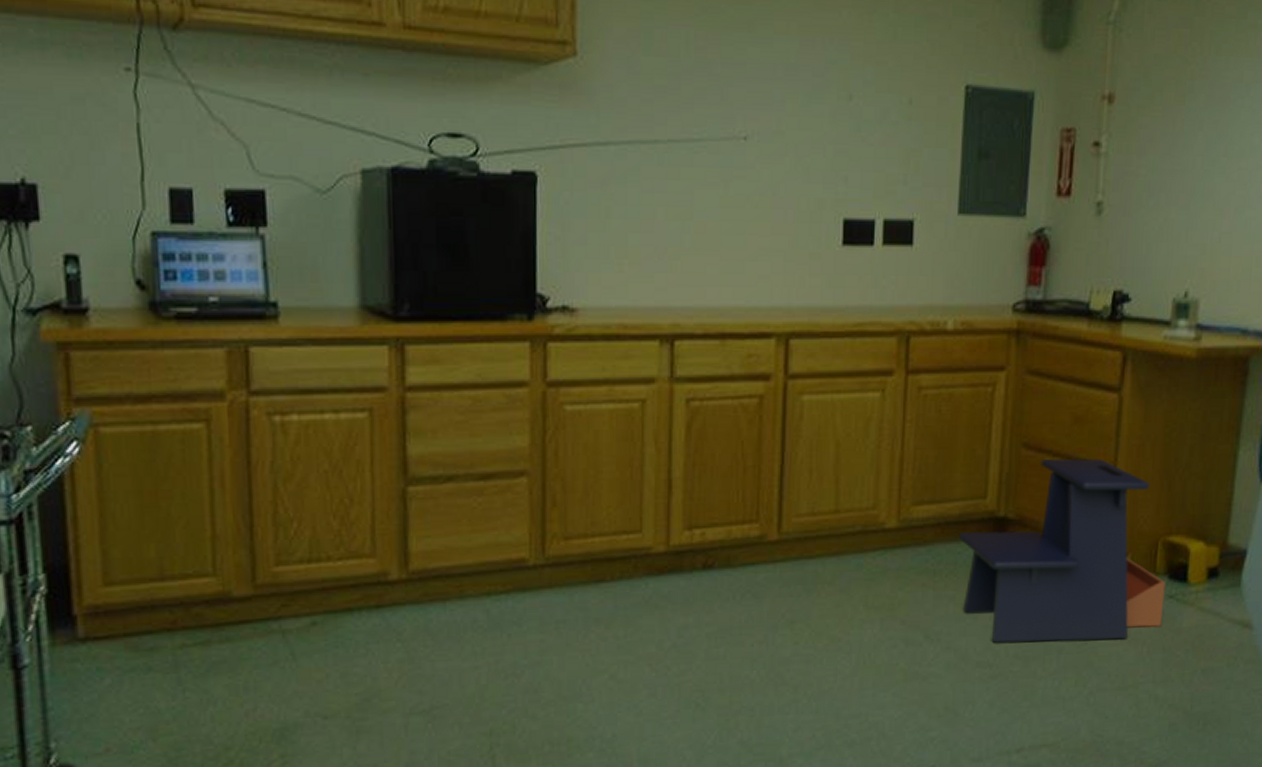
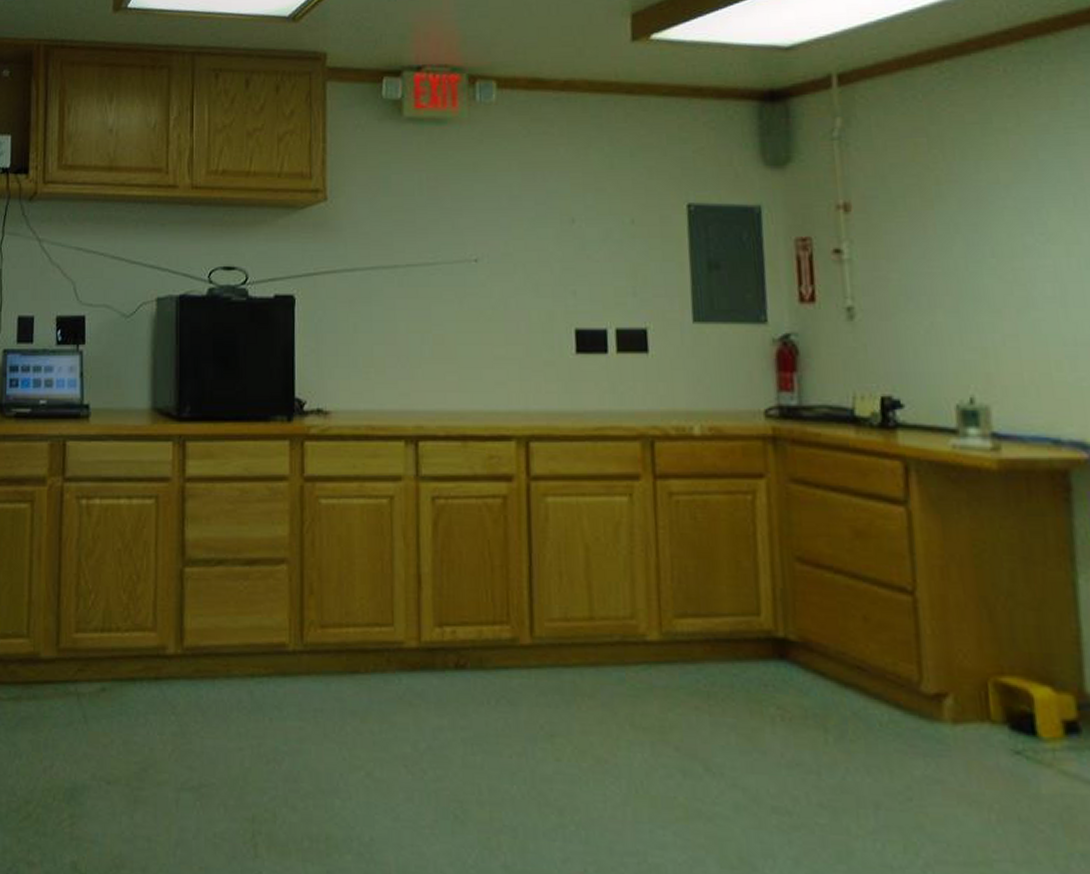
step stool: present [958,459,1150,644] -> none [731,576,966,801]
storage bin: present [1125,558,1167,628] -> none [948,698,1011,789]

